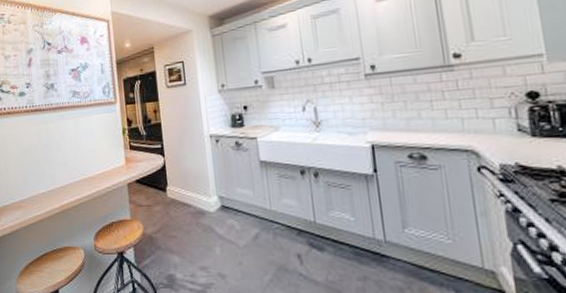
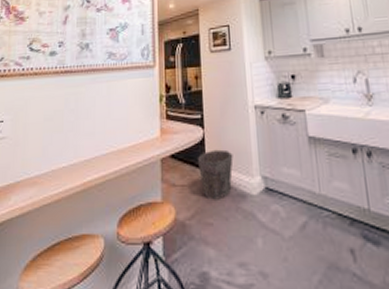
waste bin: none [159,174,192,217] -> present [197,149,233,200]

